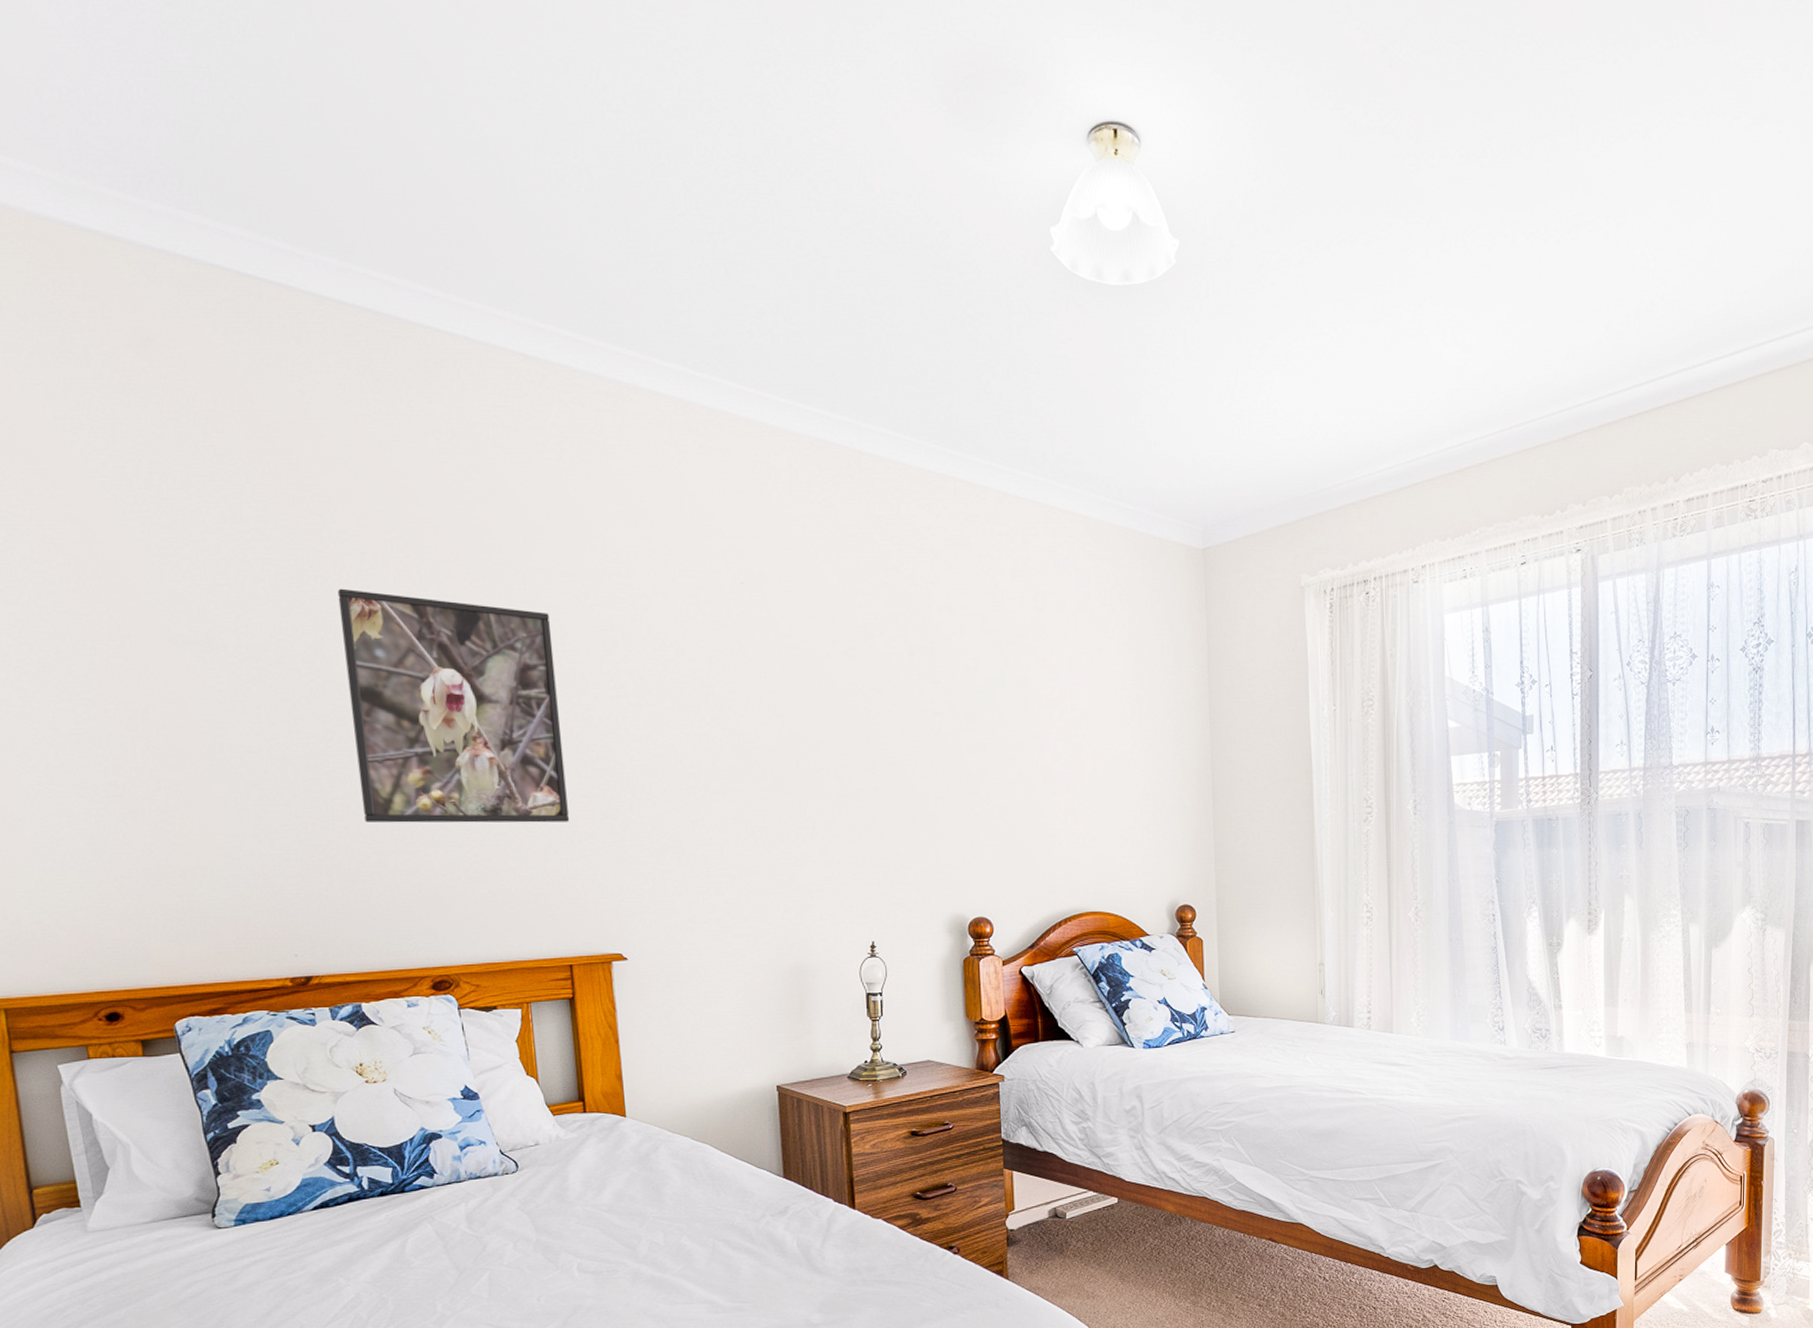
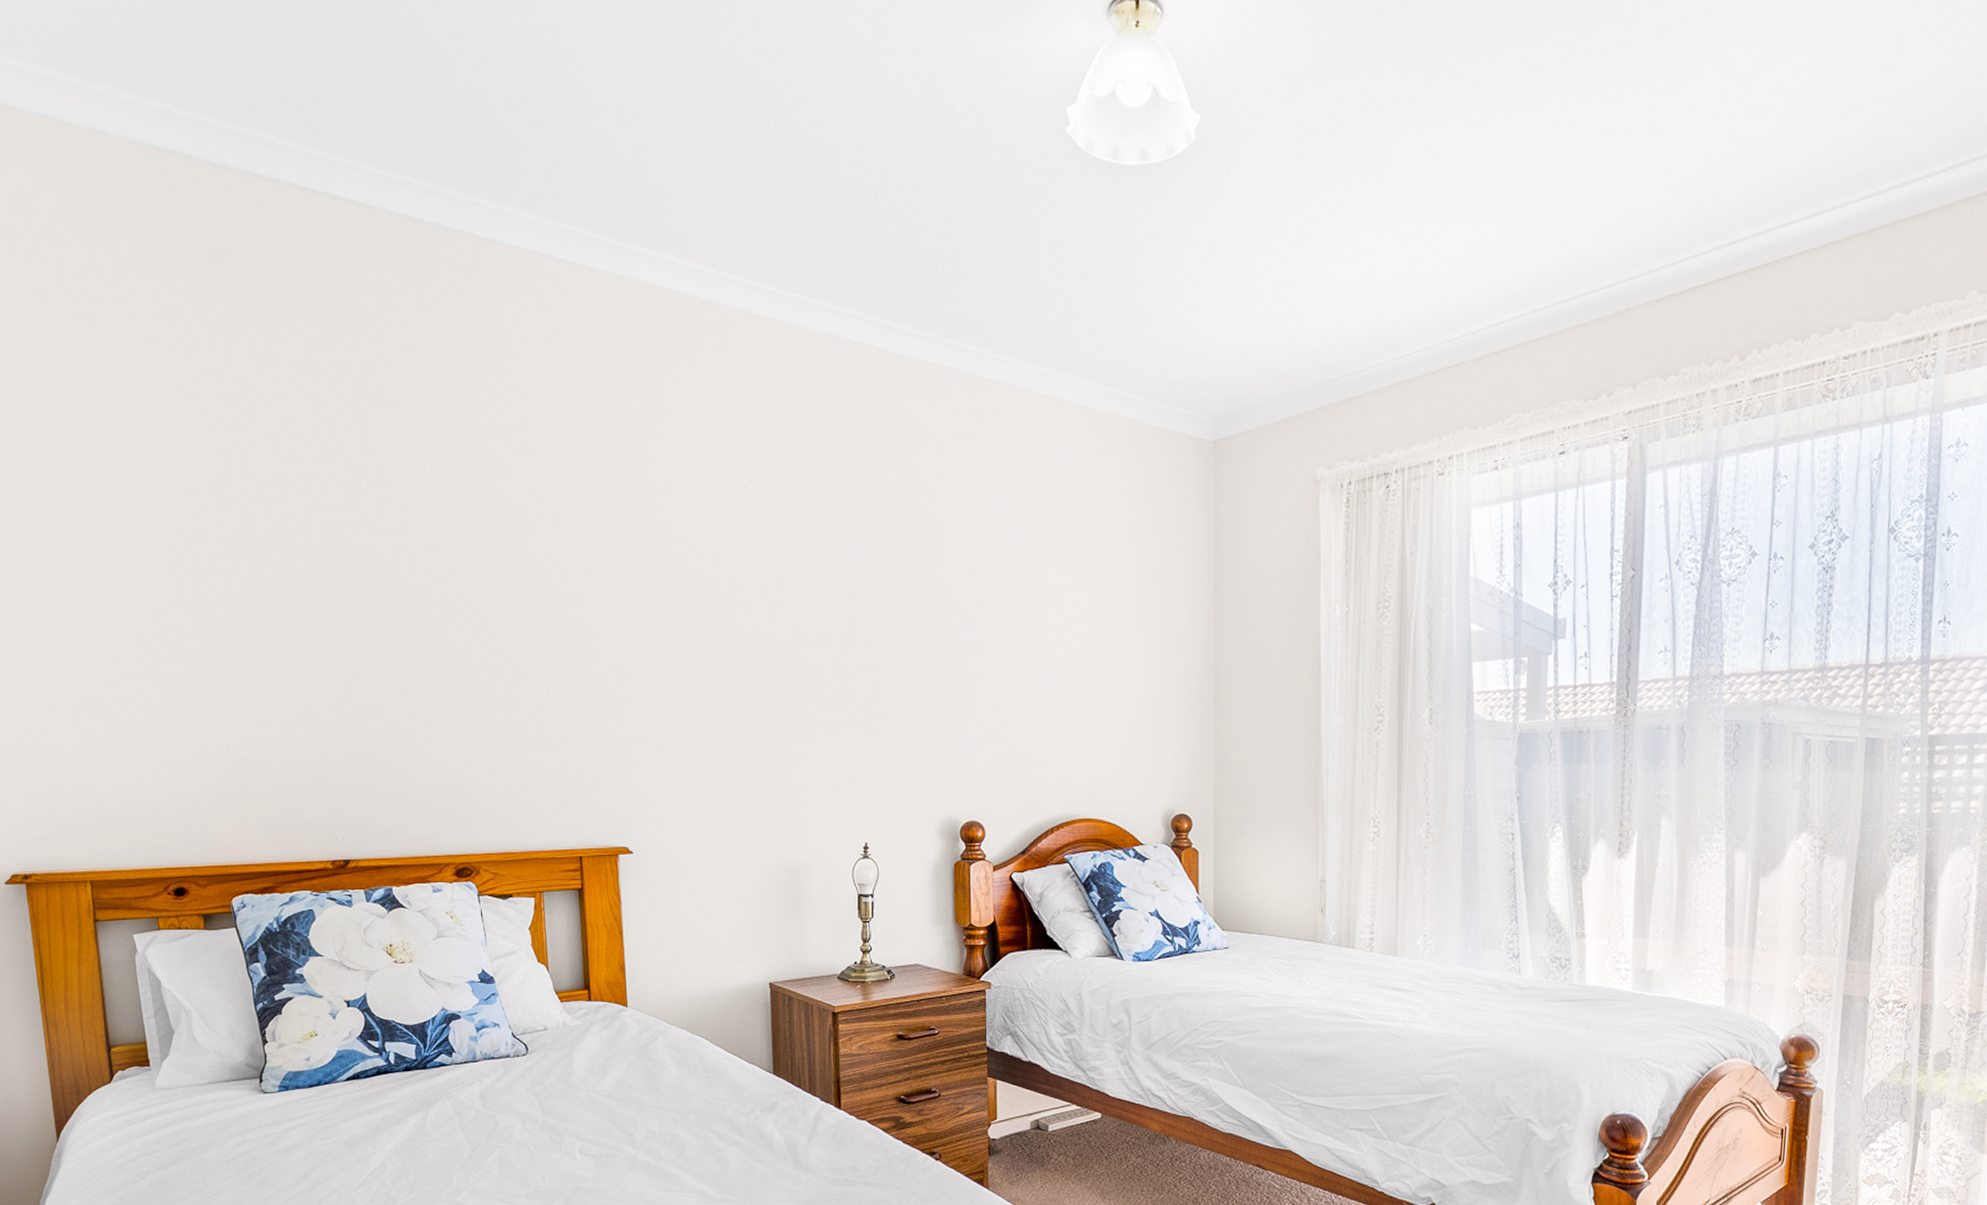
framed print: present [337,588,570,823] -> none [380,489,584,717]

